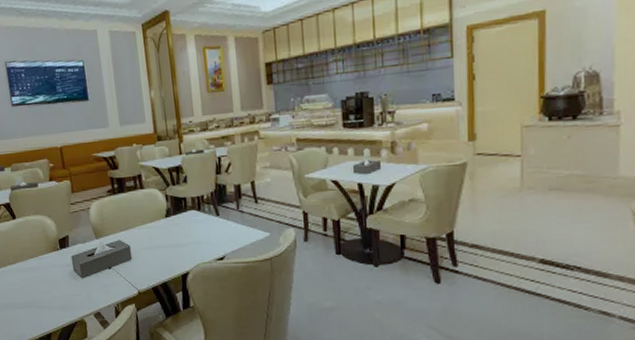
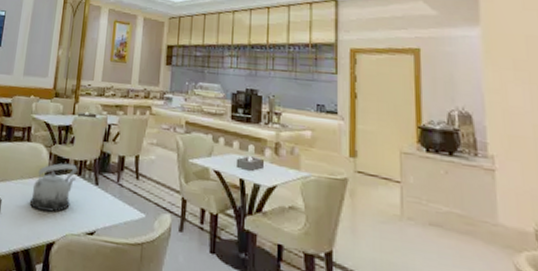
teapot: none [156,201,197,249] -> present [29,163,78,213]

